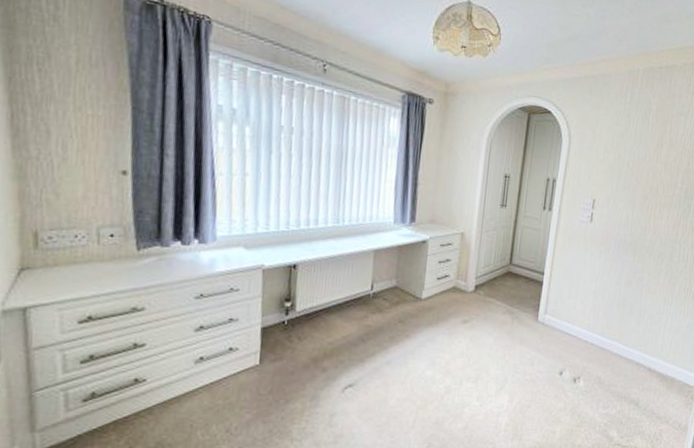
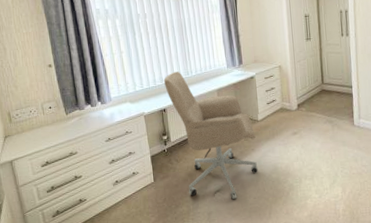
office chair: none [300,215,415,399] -> present [163,71,258,200]

